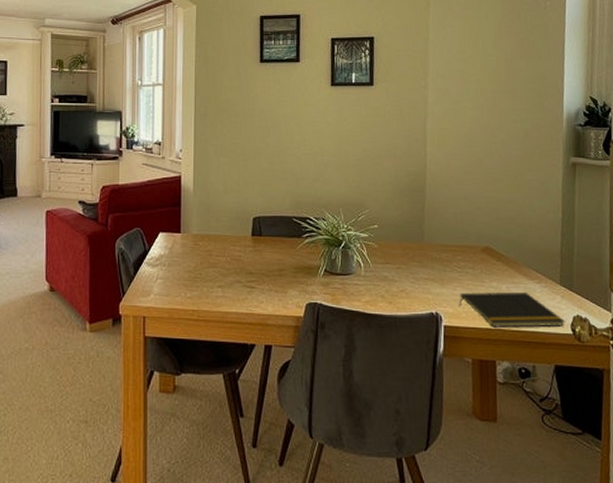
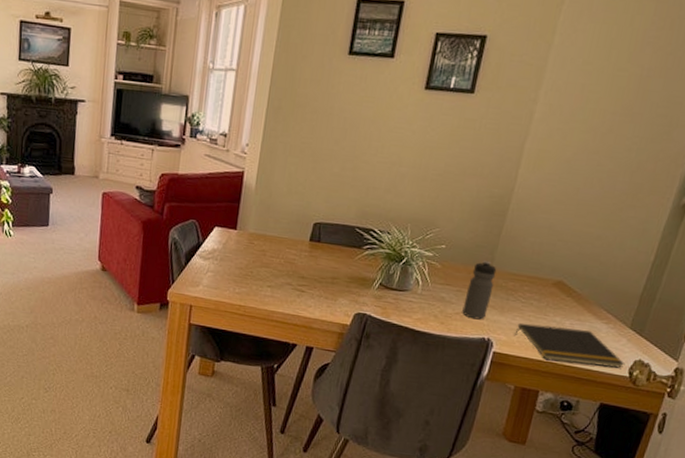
water bottle: none [406,235,430,295] -> present [462,260,497,320]

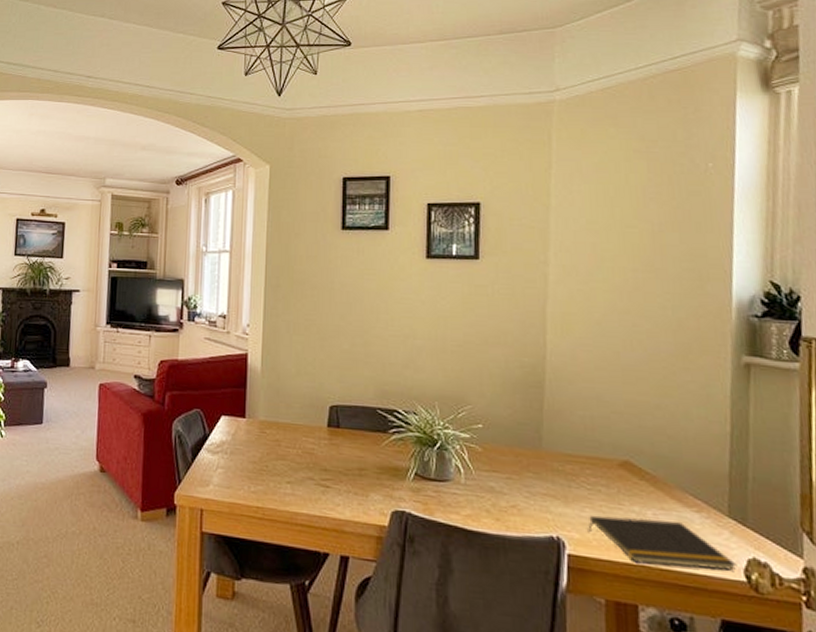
water bottle: present [462,260,497,320] -> none [518,440,549,514]

